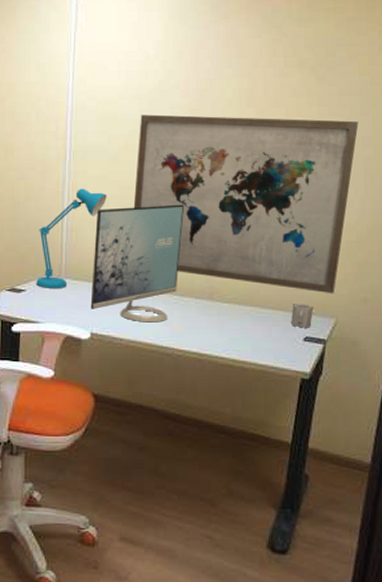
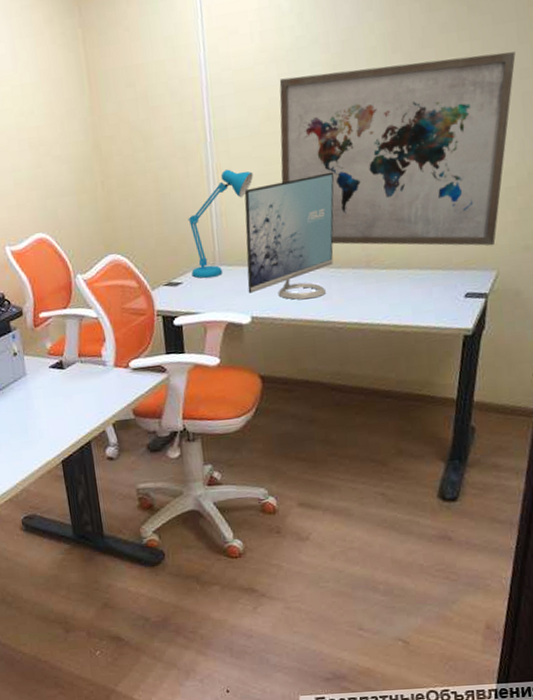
cup: present [291,304,314,328] -> none [451,259,474,285]

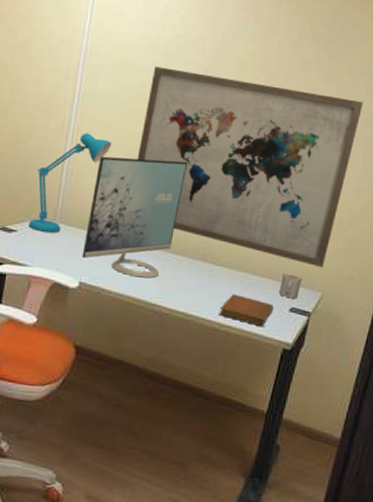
notebook: none [392,293,449,320] -> present [219,294,274,327]
cup: none [451,259,474,285] -> present [279,273,303,299]

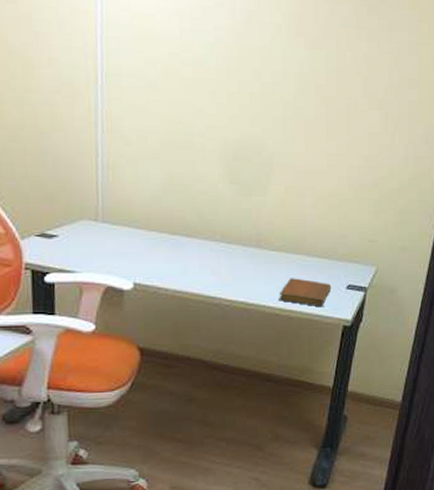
desk lamp: present [28,133,112,233] -> none [69,119,146,234]
monitor: present [82,156,188,278] -> none [132,142,231,272]
wall art: present [137,66,363,268] -> none [176,35,406,242]
cup: present [279,273,303,299] -> none [336,252,357,276]

